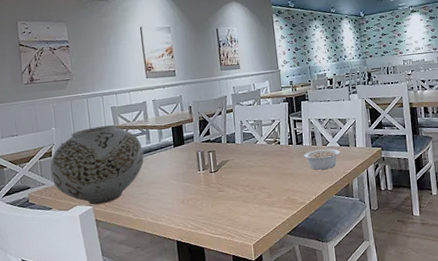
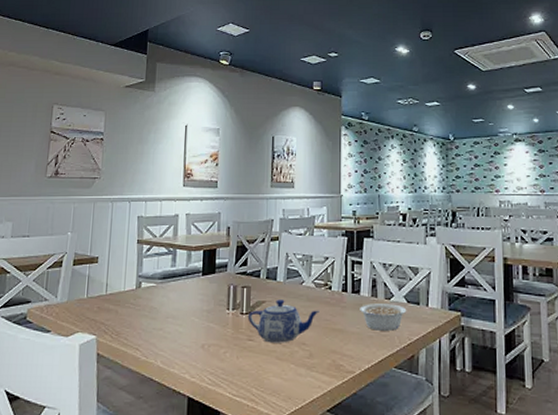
vase: present [50,125,144,205] -> none [56,238,166,335]
teapot: none [216,157,273,191] -> present [247,299,319,343]

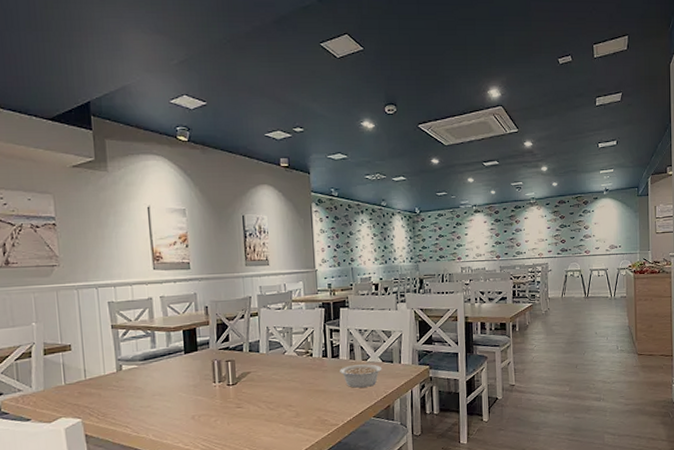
teapot: present [247,299,319,343] -> none [234,369,303,408]

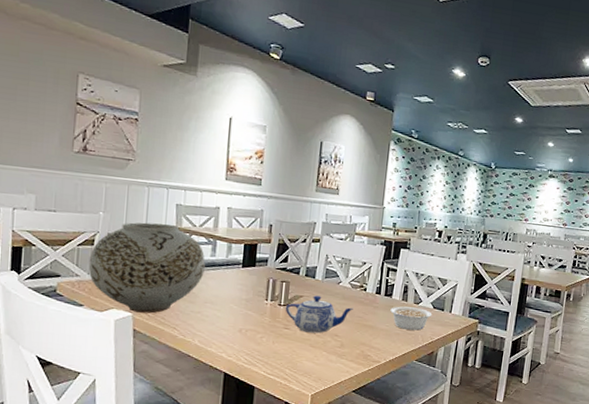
vase: none [29,324,148,417] -> present [88,222,205,314]
teapot: none [234,369,303,408] -> present [285,295,353,334]

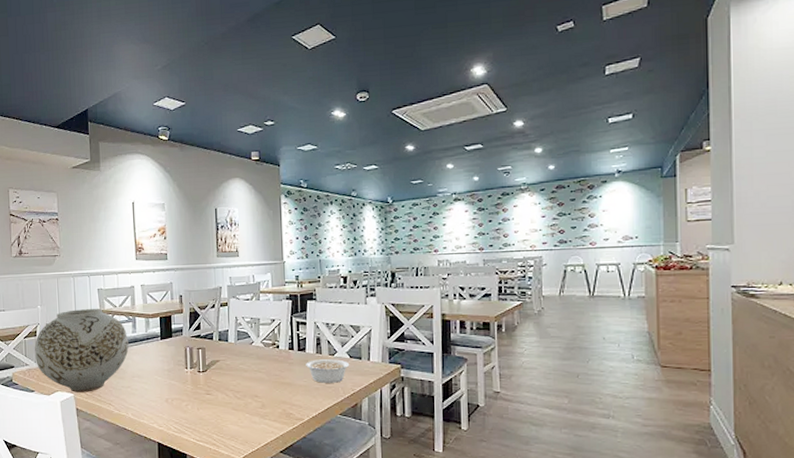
teapot: present [285,295,353,334] -> none [204,358,269,396]

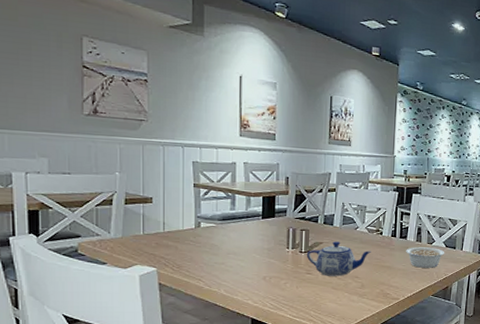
vase: present [34,309,129,392] -> none [108,180,225,267]
teapot: none [204,358,269,396] -> present [306,241,371,276]

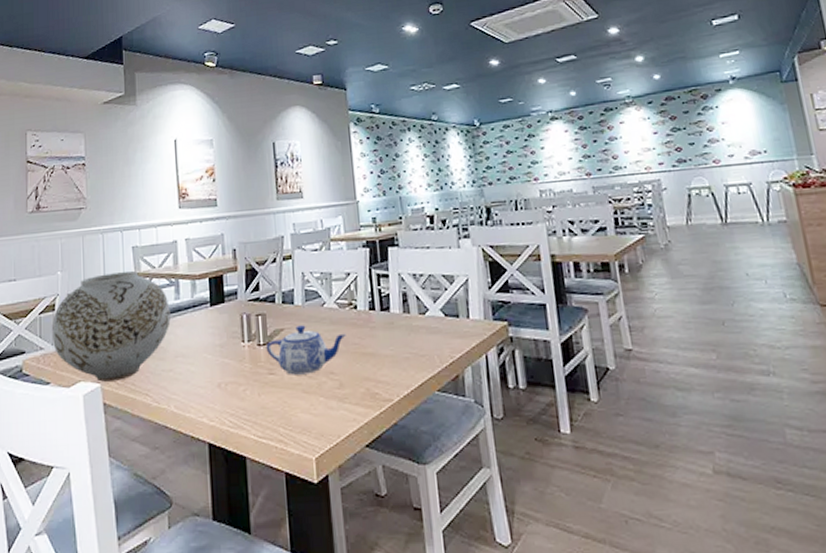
vase: none [108,180,225,267] -> present [51,271,171,382]
legume: present [406,247,445,268] -> none [391,319,446,351]

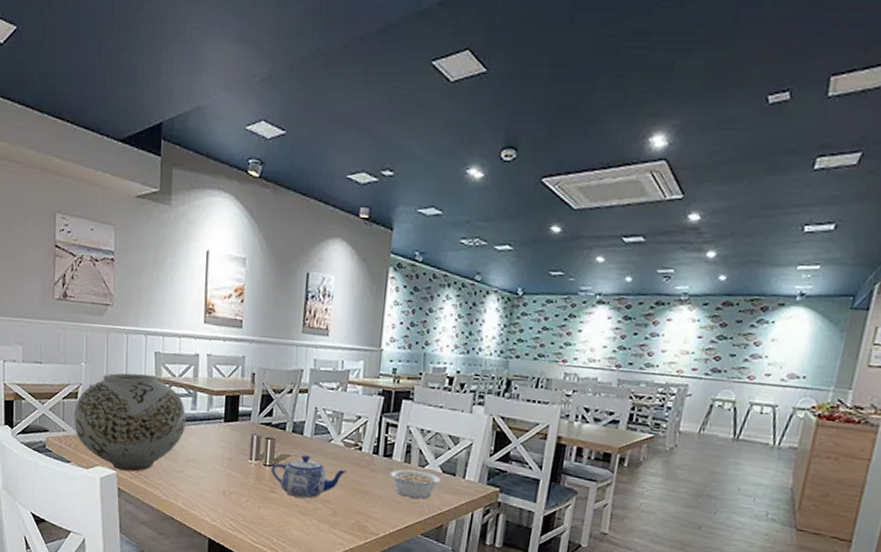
legume: none [391,319,446,351] -> present [390,469,441,499]

